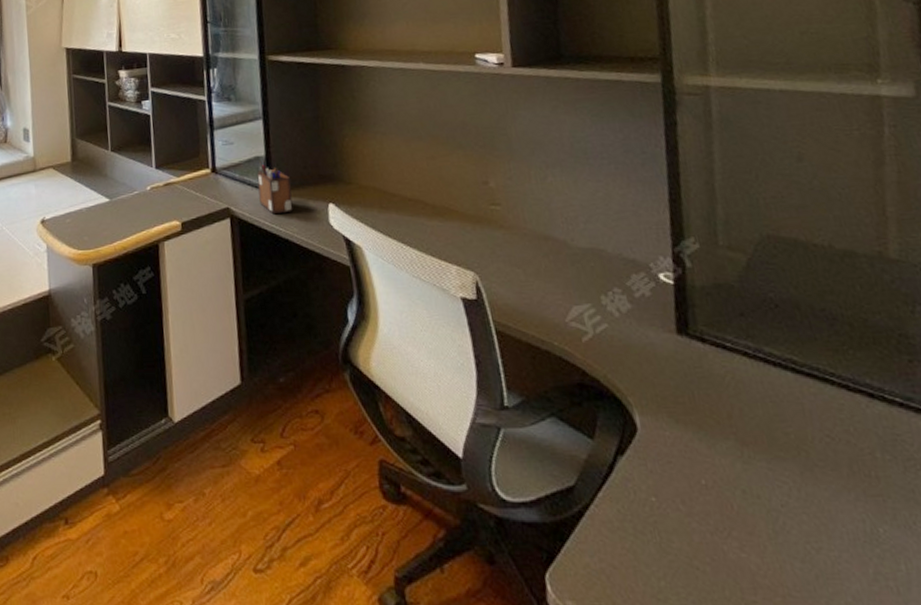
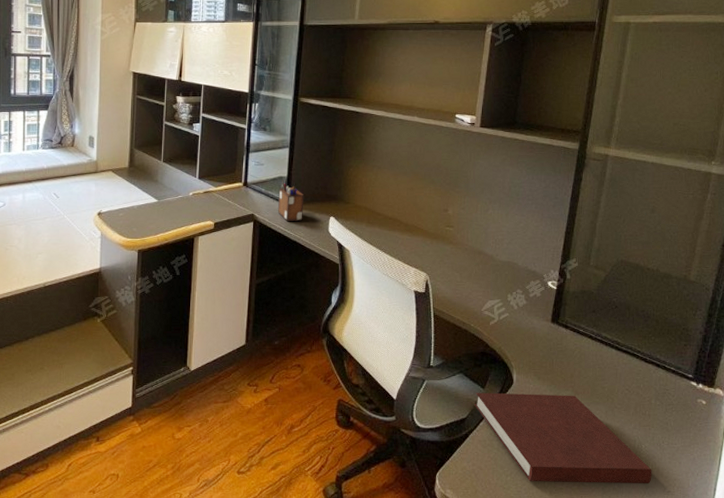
notebook: none [582,445,911,596] -> present [473,392,652,484]

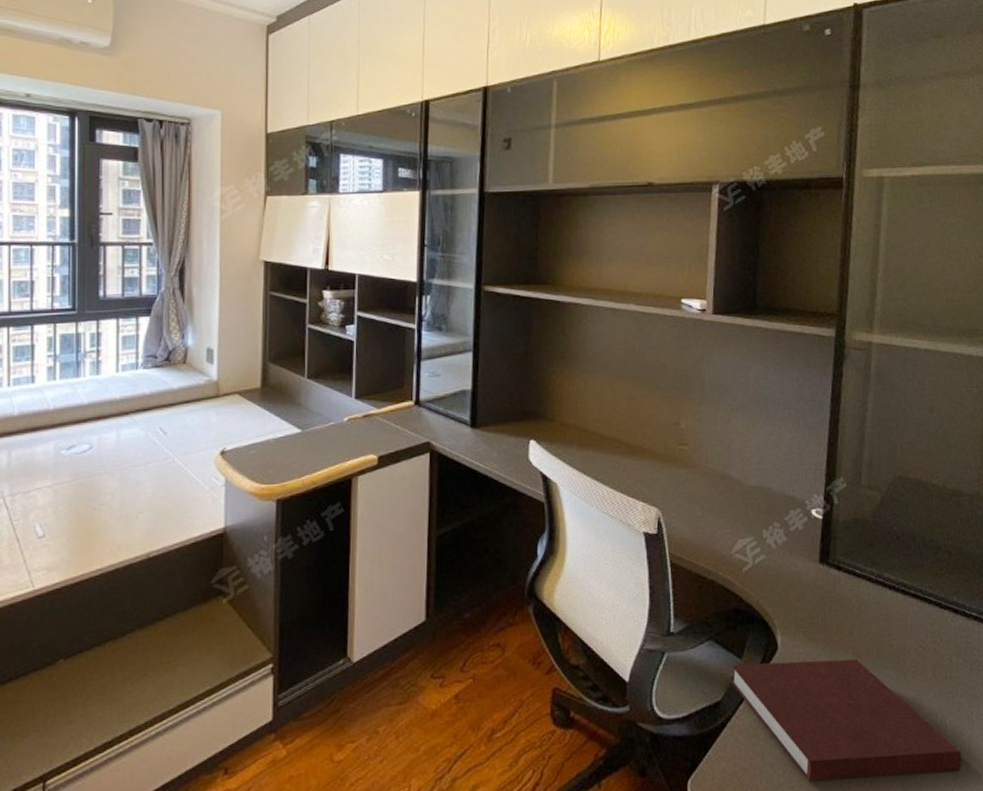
desk organizer: present [278,179,304,222] -> none [461,393,495,450]

